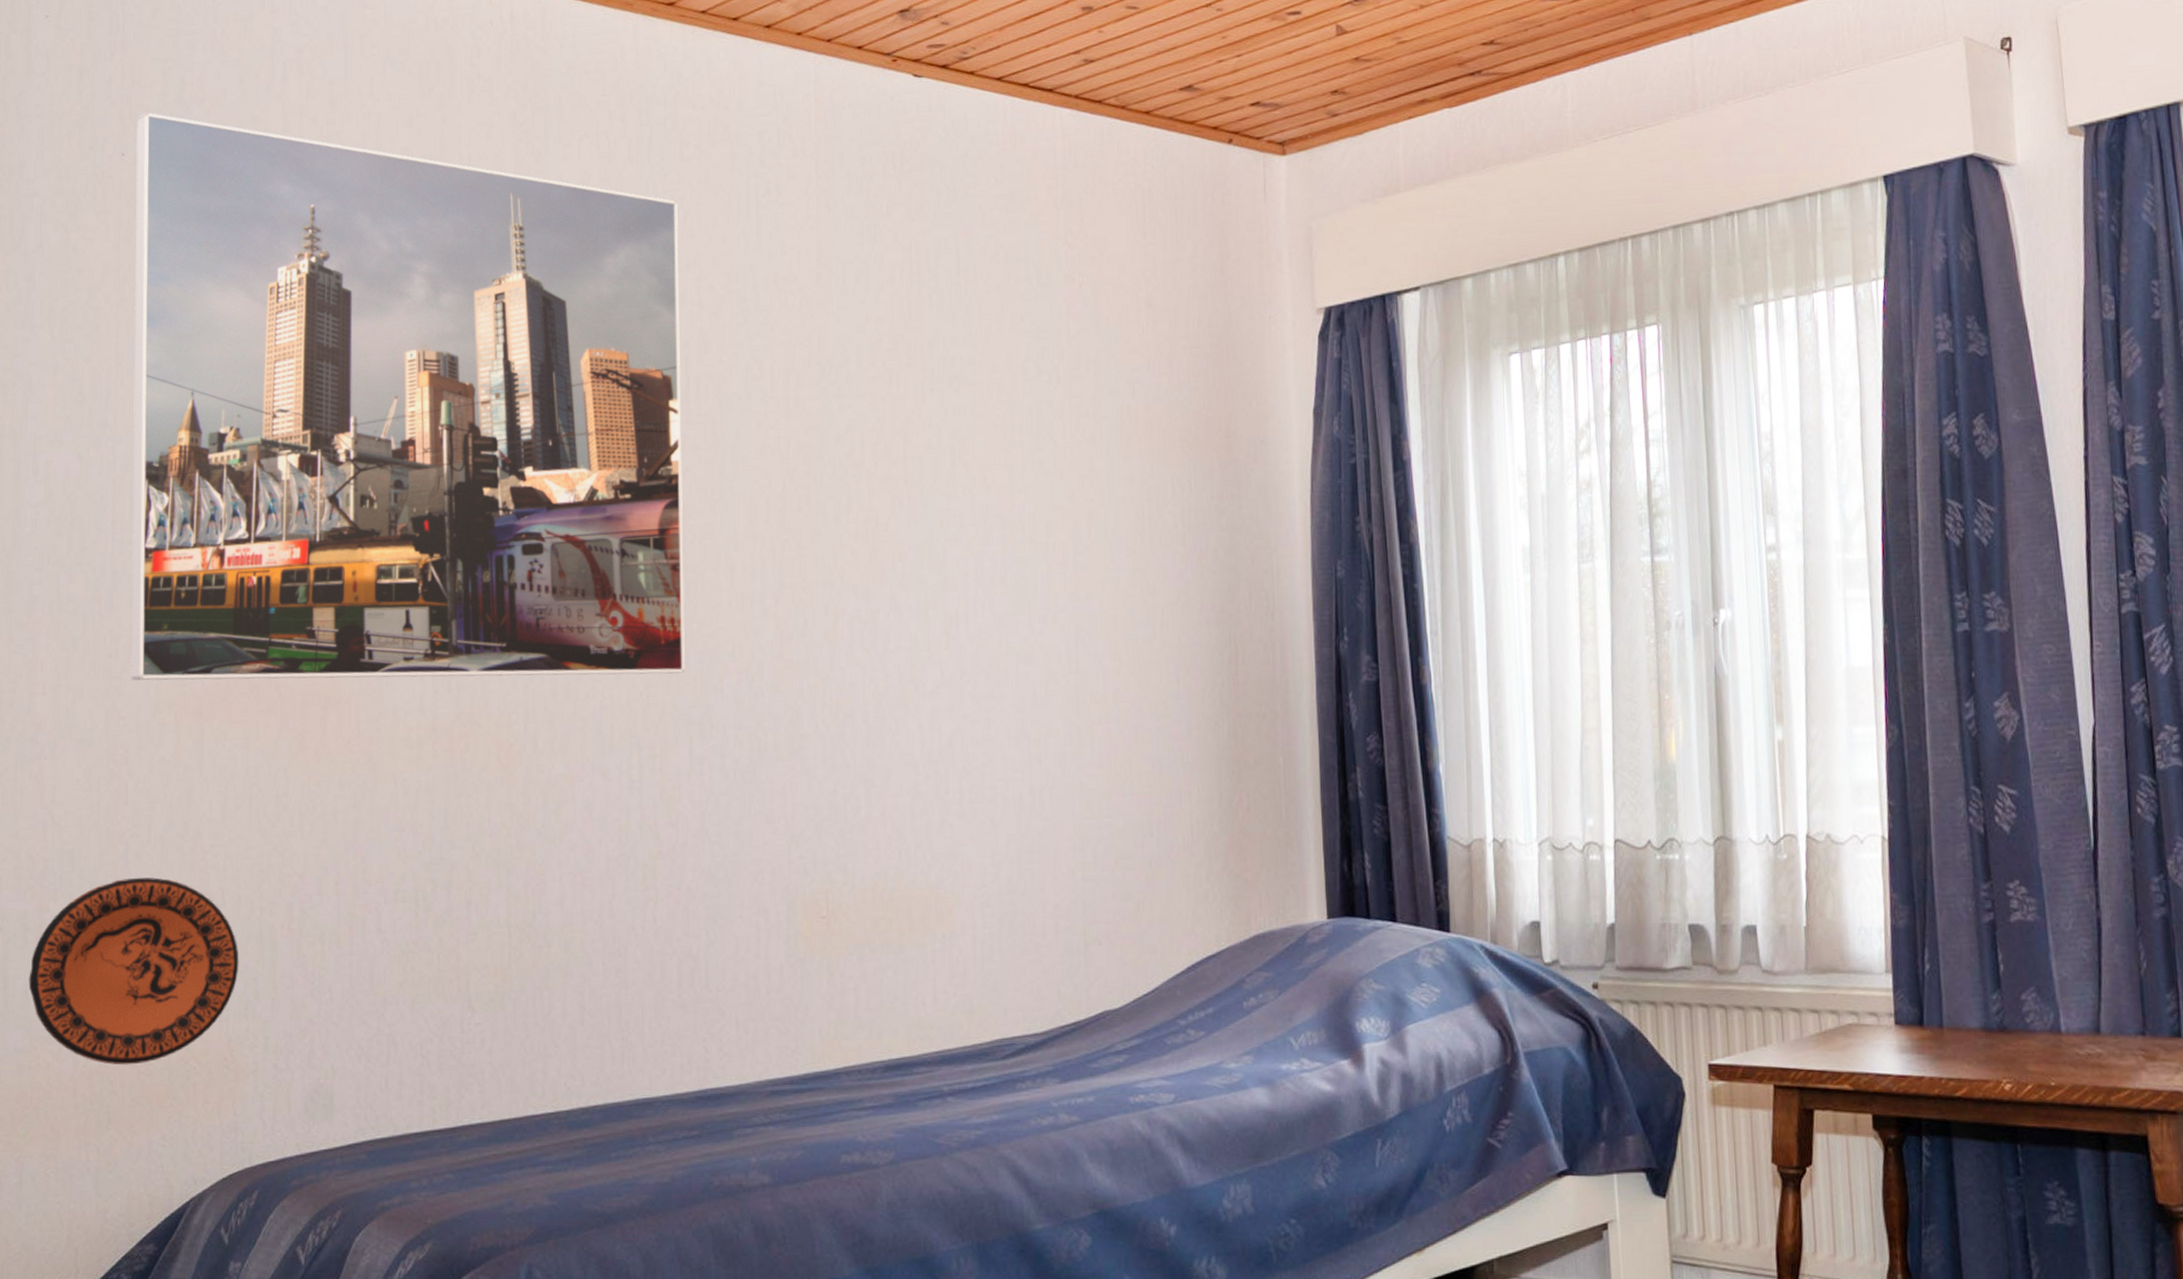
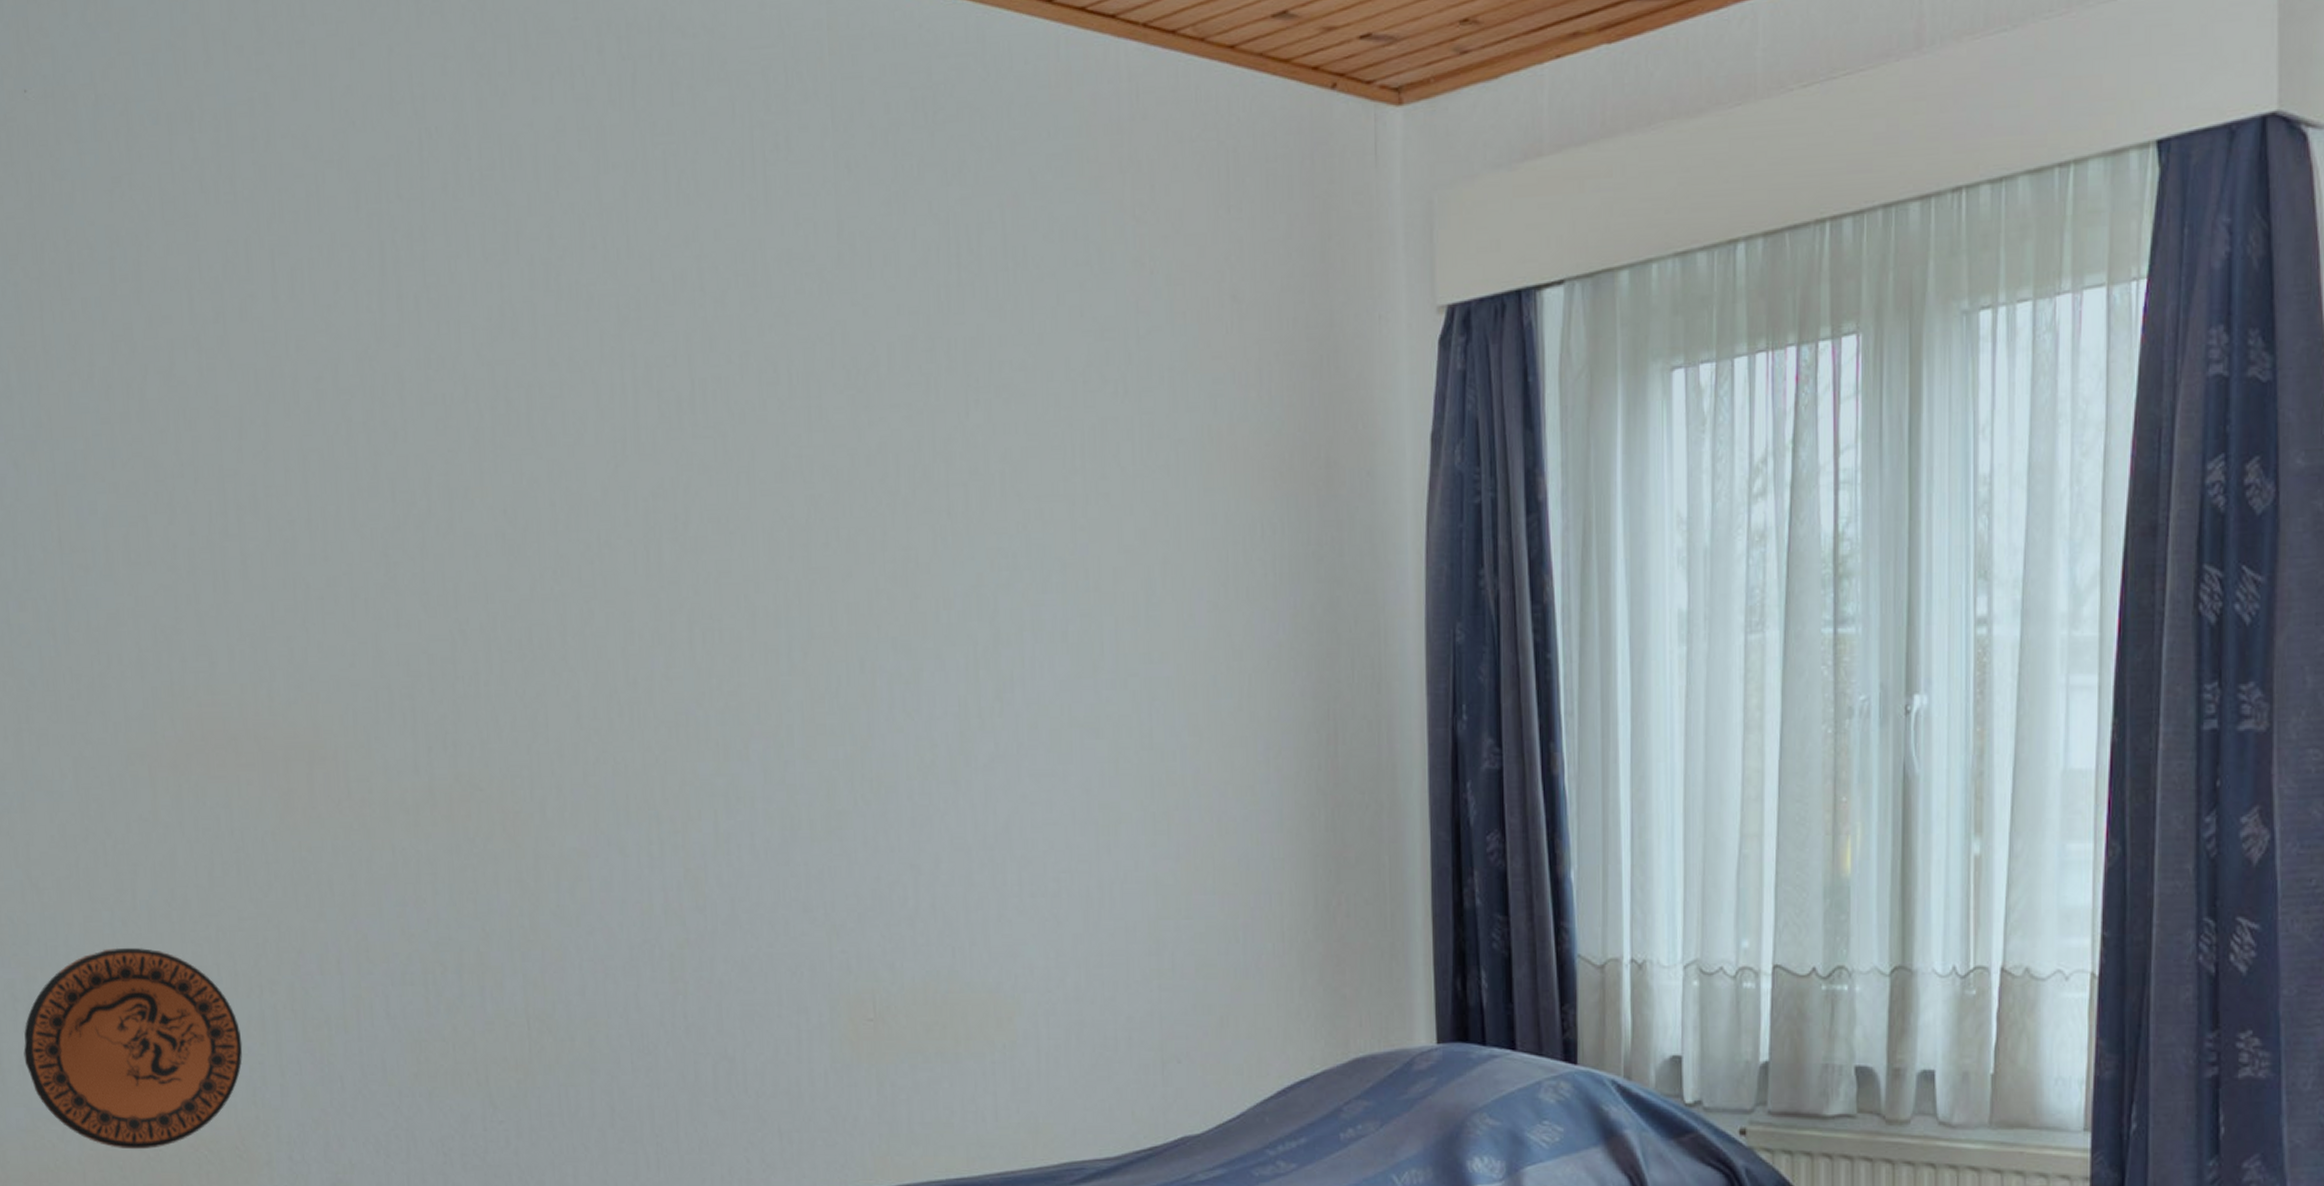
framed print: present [131,112,685,681] -> none [36,37,705,736]

